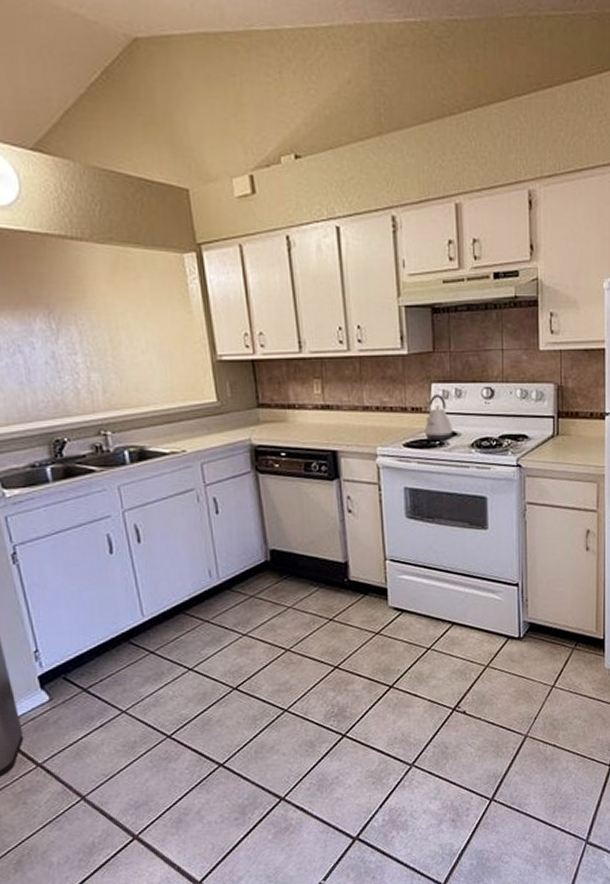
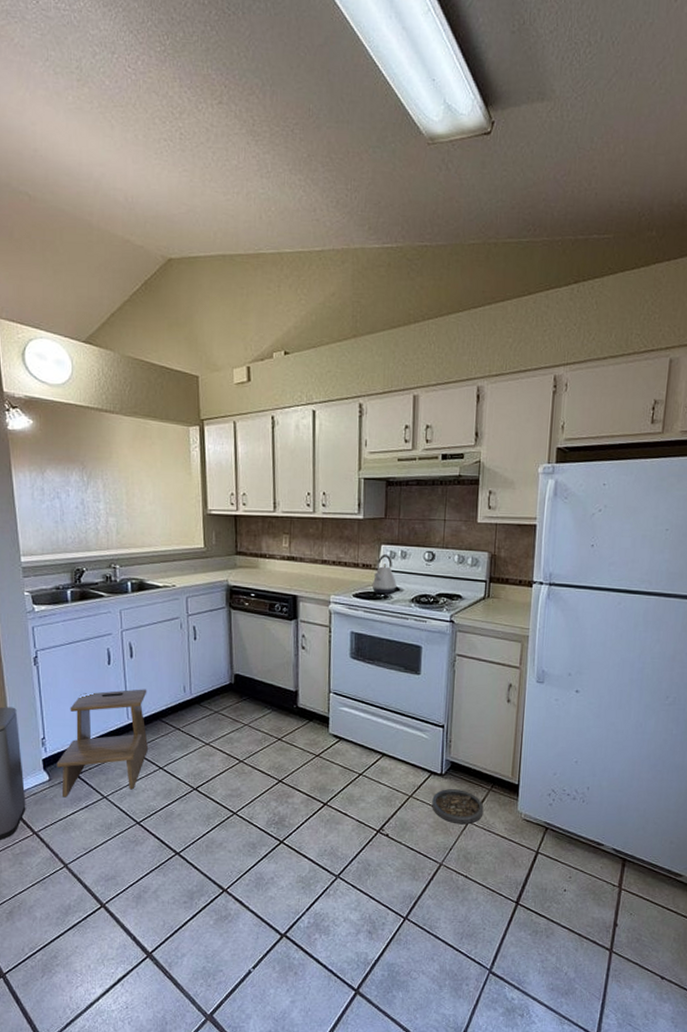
step stool: none [57,578,172,719] -> present [56,689,148,798]
pet bowl: none [511,652,568,691] -> present [432,789,484,825]

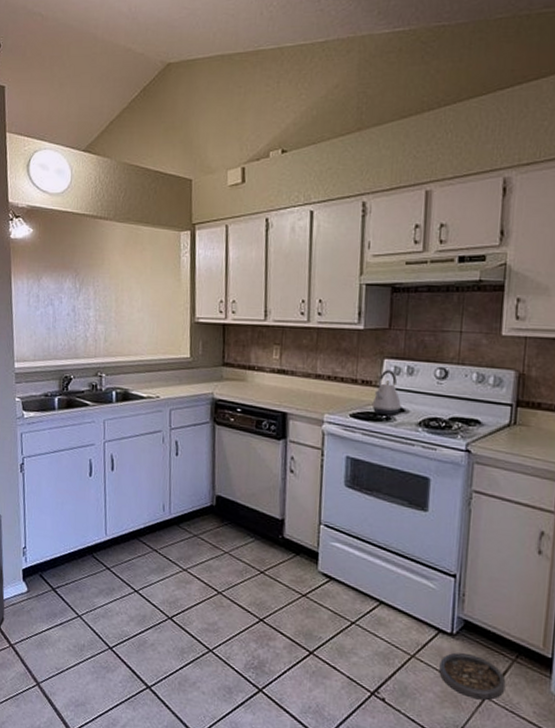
step stool: present [56,689,148,798] -> none [35,504,126,612]

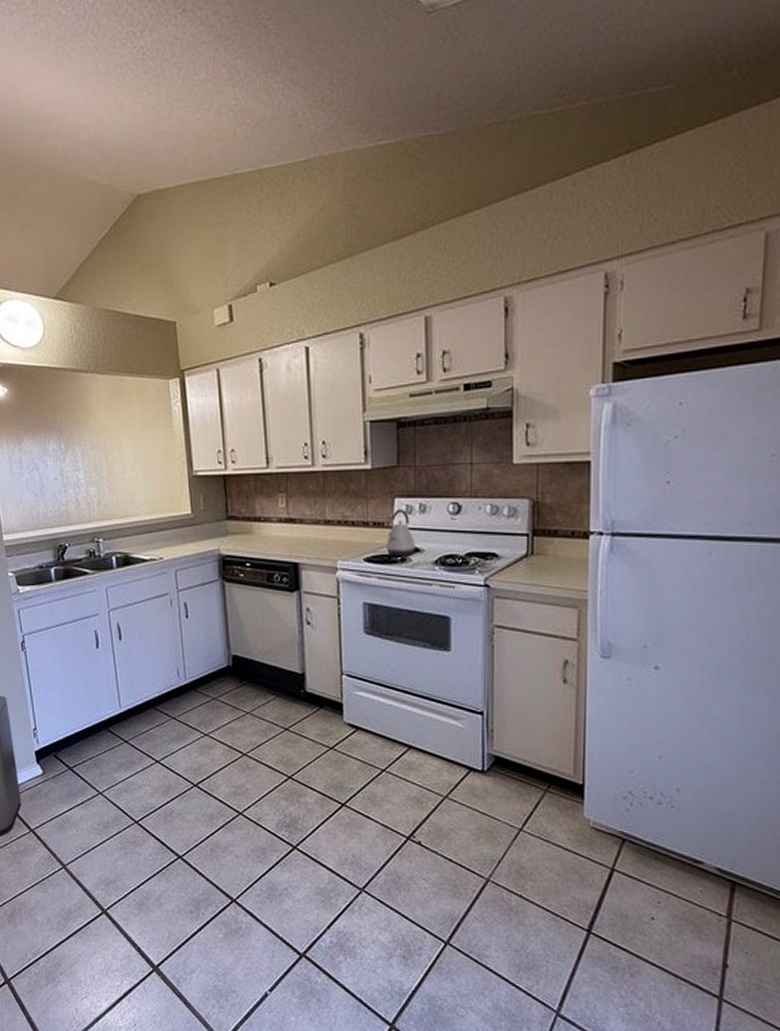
pet bowl: present [439,652,506,701] -> none [473,789,539,833]

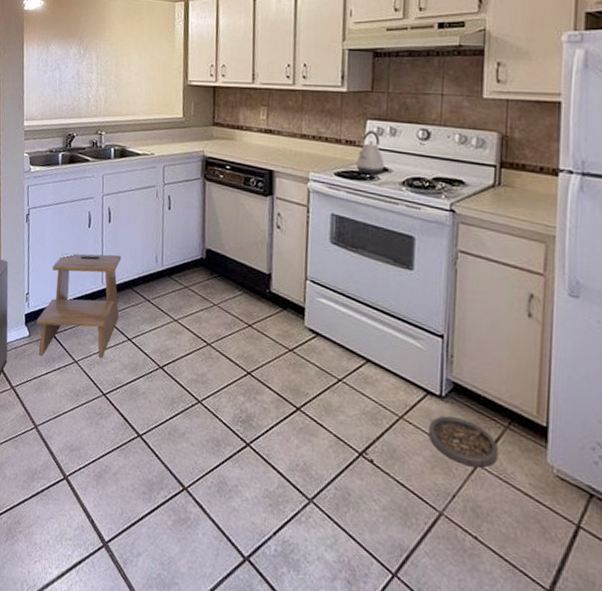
step stool: none [49,674,142,793] -> present [36,253,122,358]
pet bowl: none [473,789,539,833] -> present [428,416,499,468]

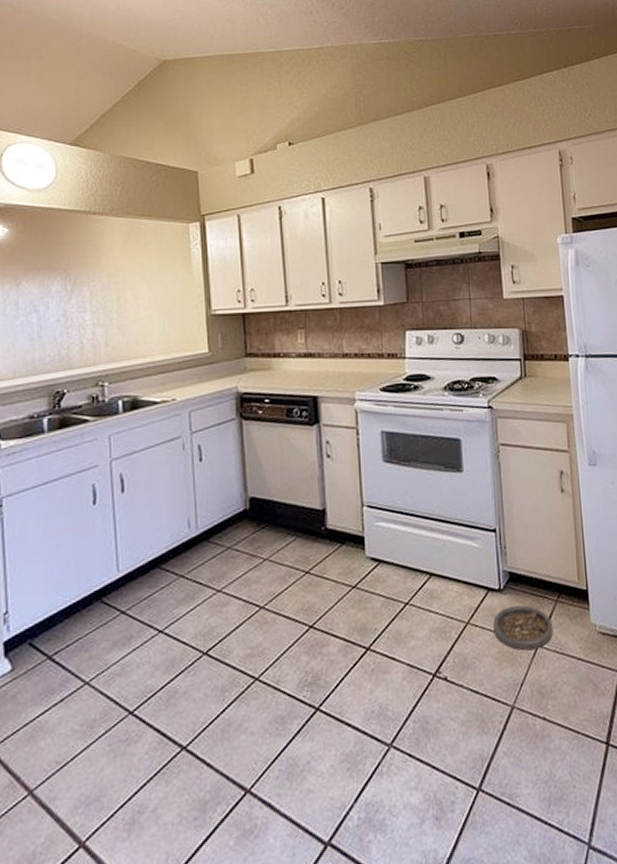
step stool: present [36,253,122,358] -> none [22,530,144,692]
kettle: present [355,131,386,176] -> none [399,341,428,386]

